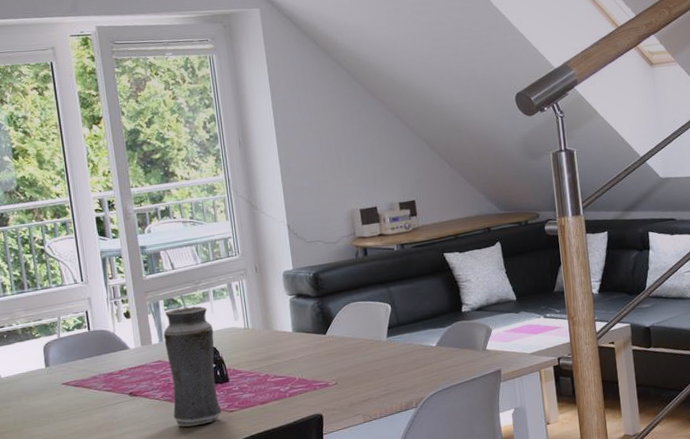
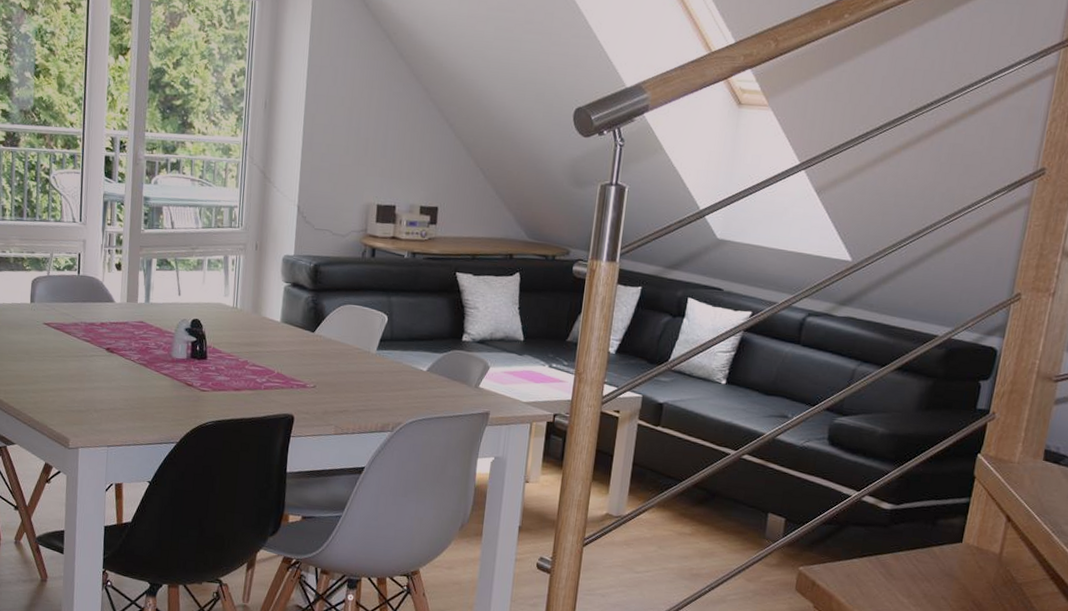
vase: present [163,306,222,427] -> none [145,270,201,398]

